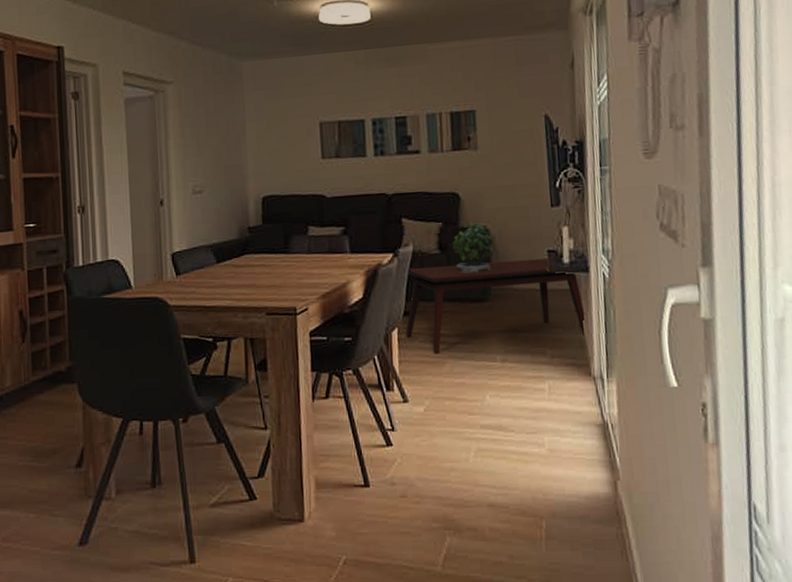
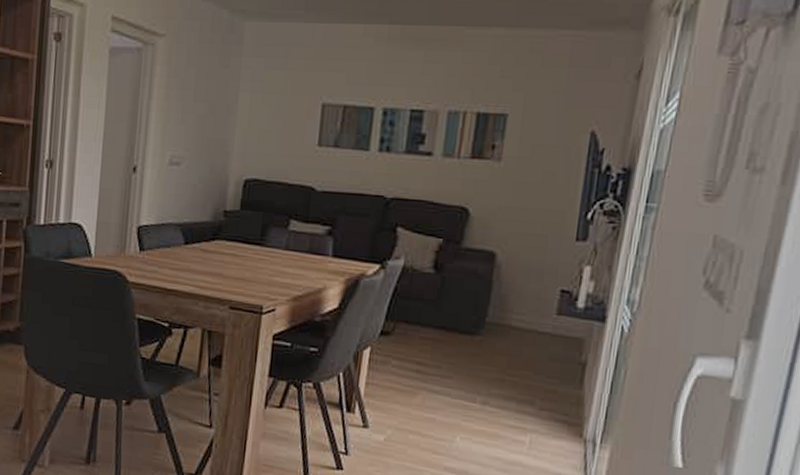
coffee table: present [405,259,587,353] -> none [378,284,593,394]
potted plant: present [453,222,494,274] -> none [450,243,500,302]

